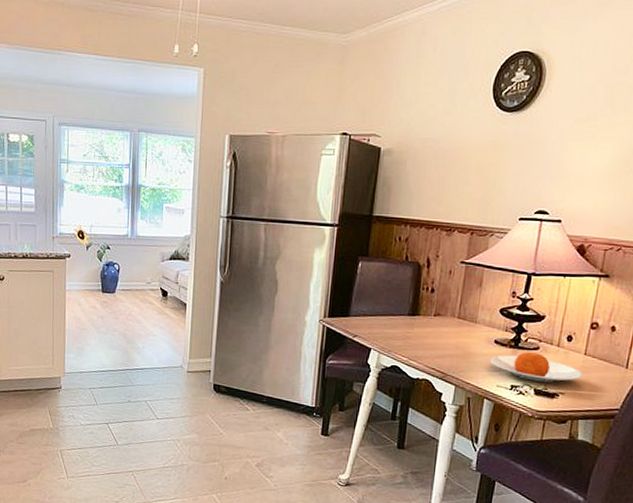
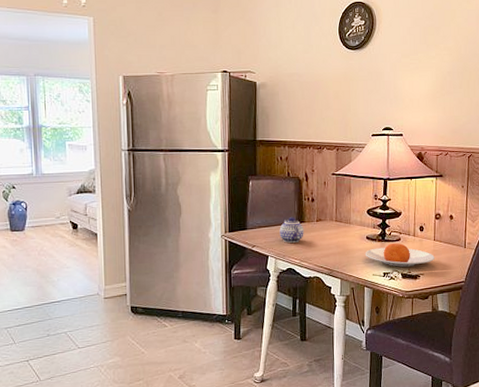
teapot: none [387,307,418,337] -> present [279,216,304,243]

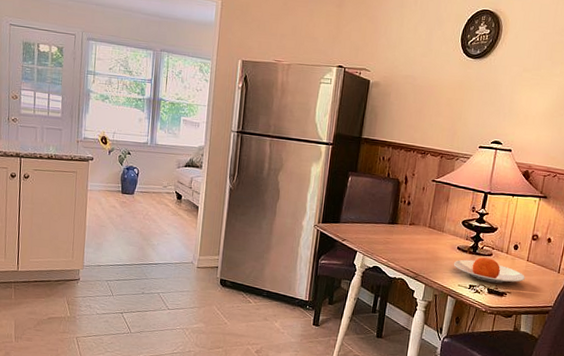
teapot: present [279,216,304,243] -> none [371,216,396,243]

